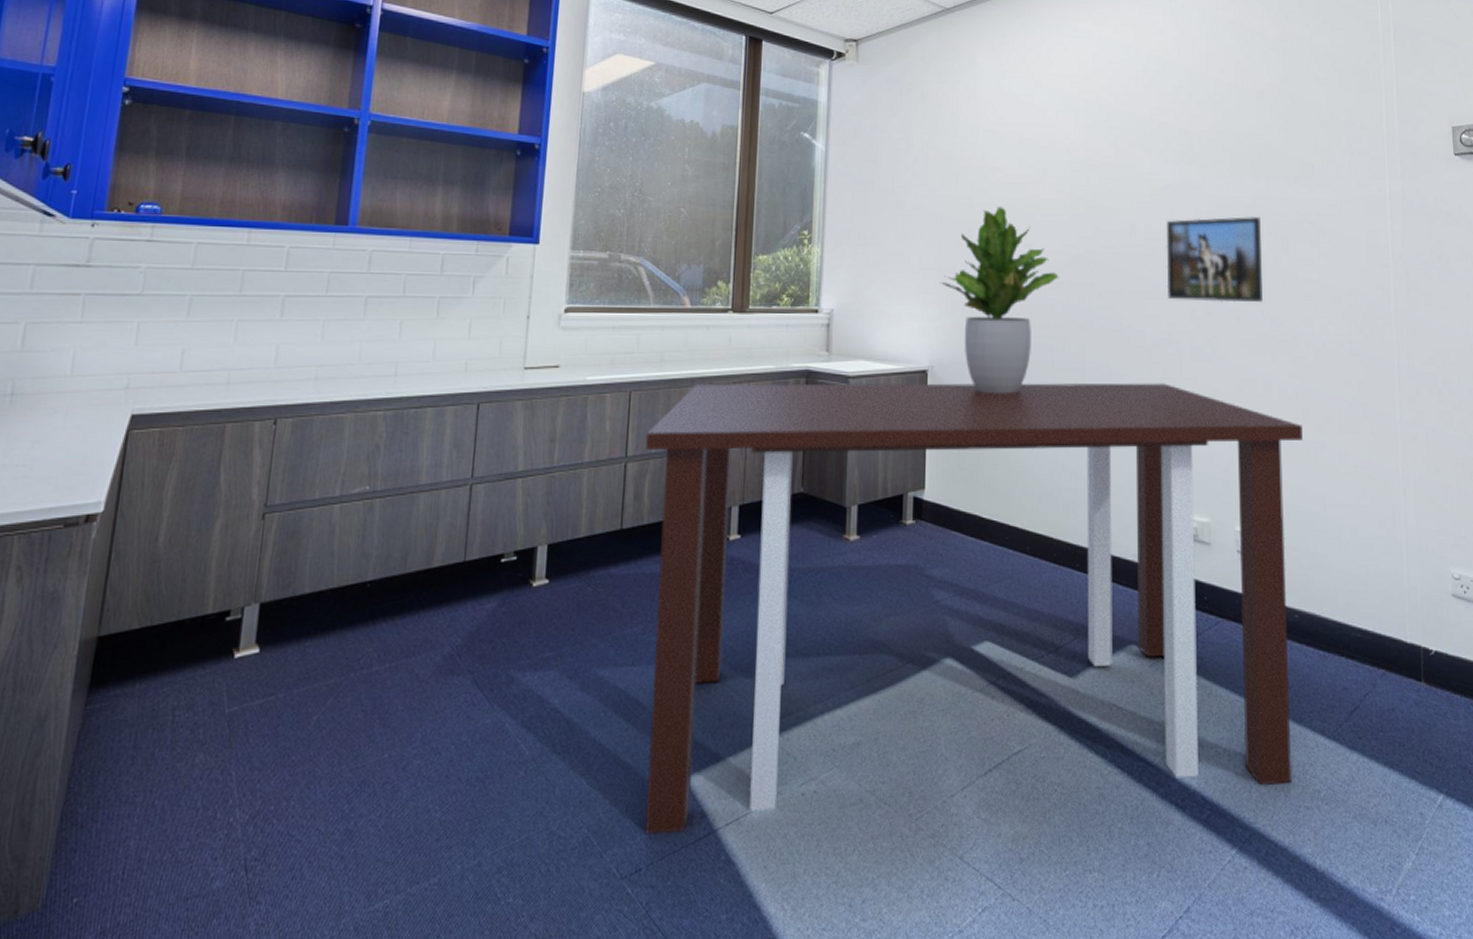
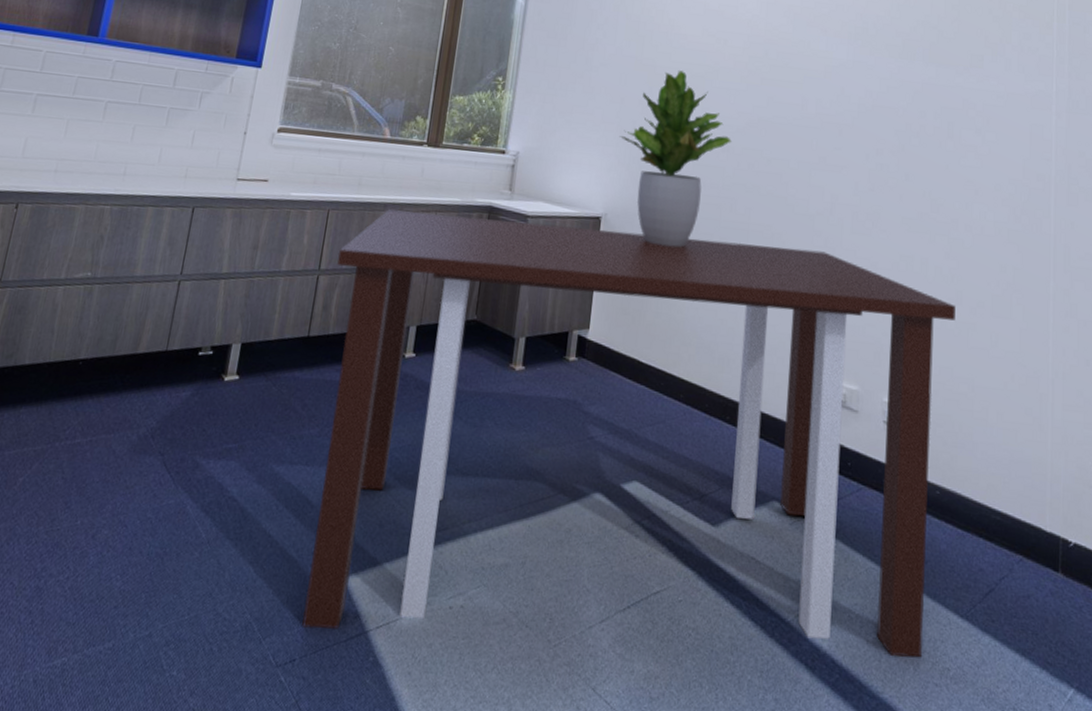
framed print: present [1166,216,1263,303] -> none [833,97,928,183]

